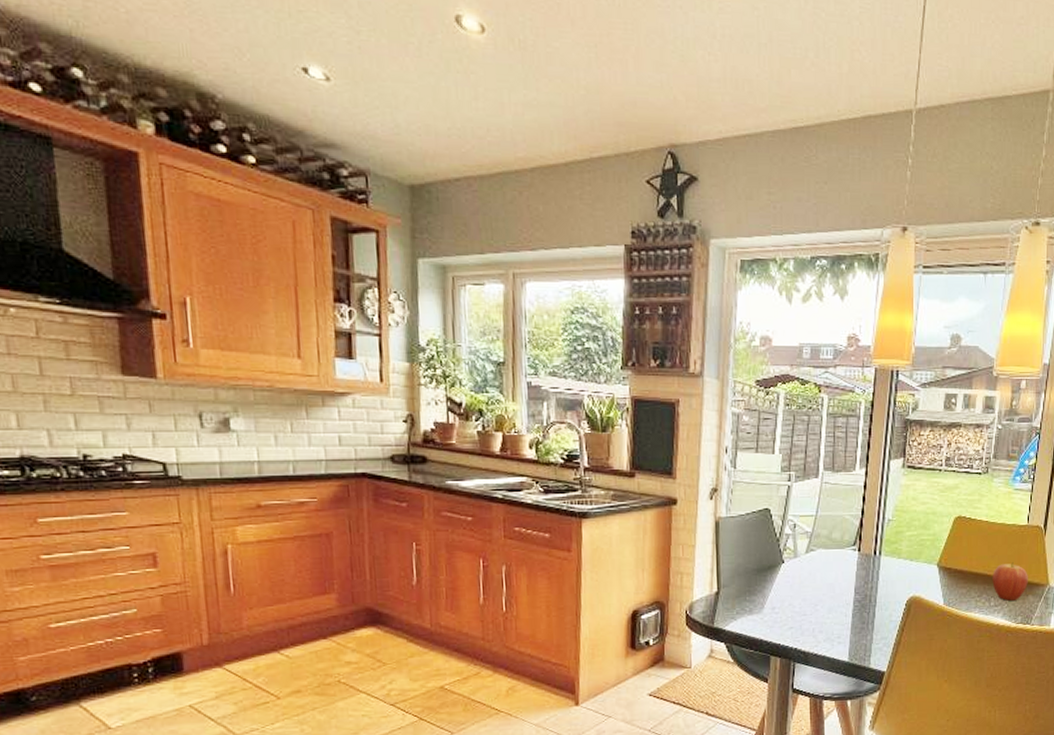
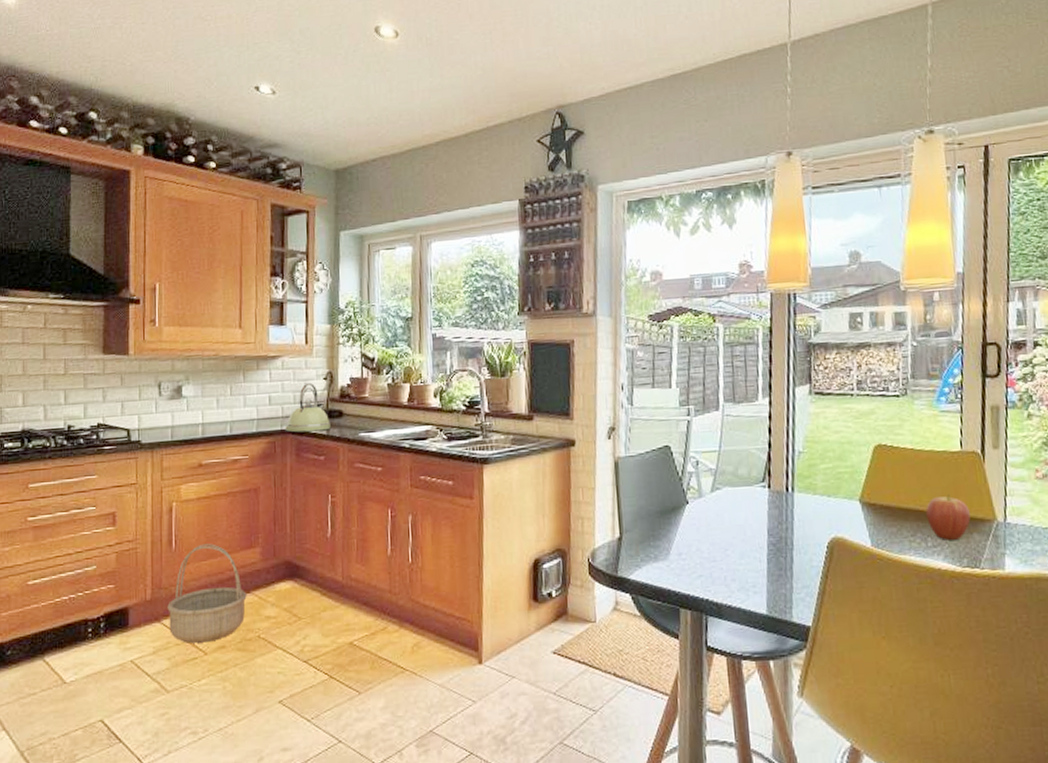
basket: none [229,588,323,688] -> present [167,543,247,643]
kettle: none [359,424,415,477] -> present [285,382,332,433]

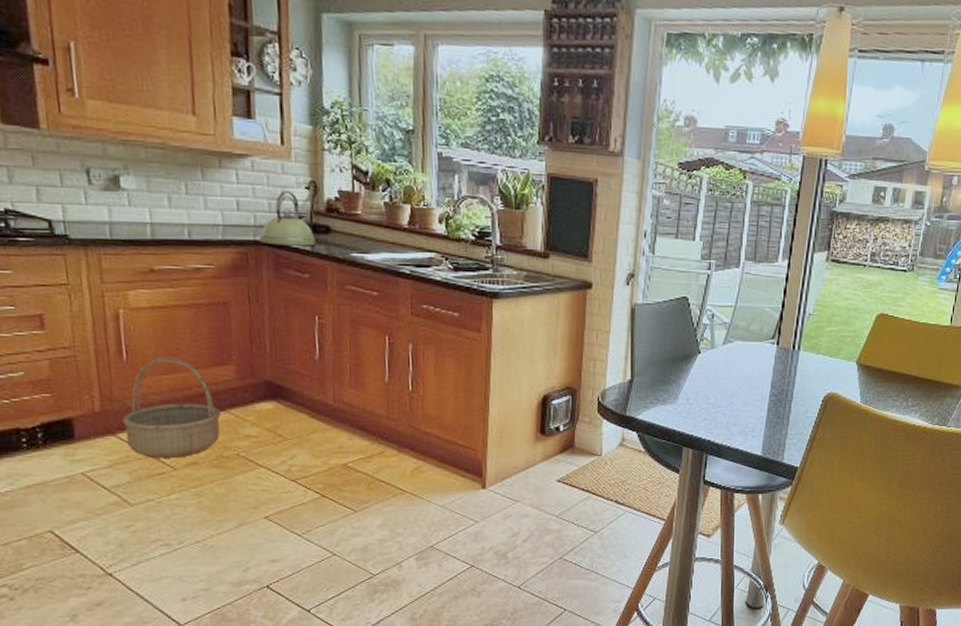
fruit: present [926,495,971,540] -> none [911,363,948,401]

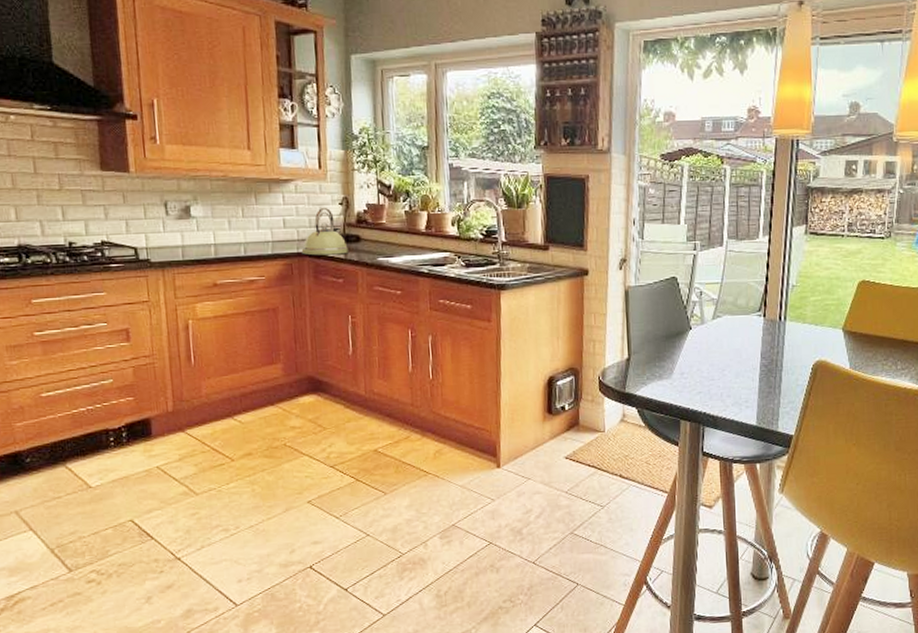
basket: present [122,357,221,458] -> none [190,359,271,451]

